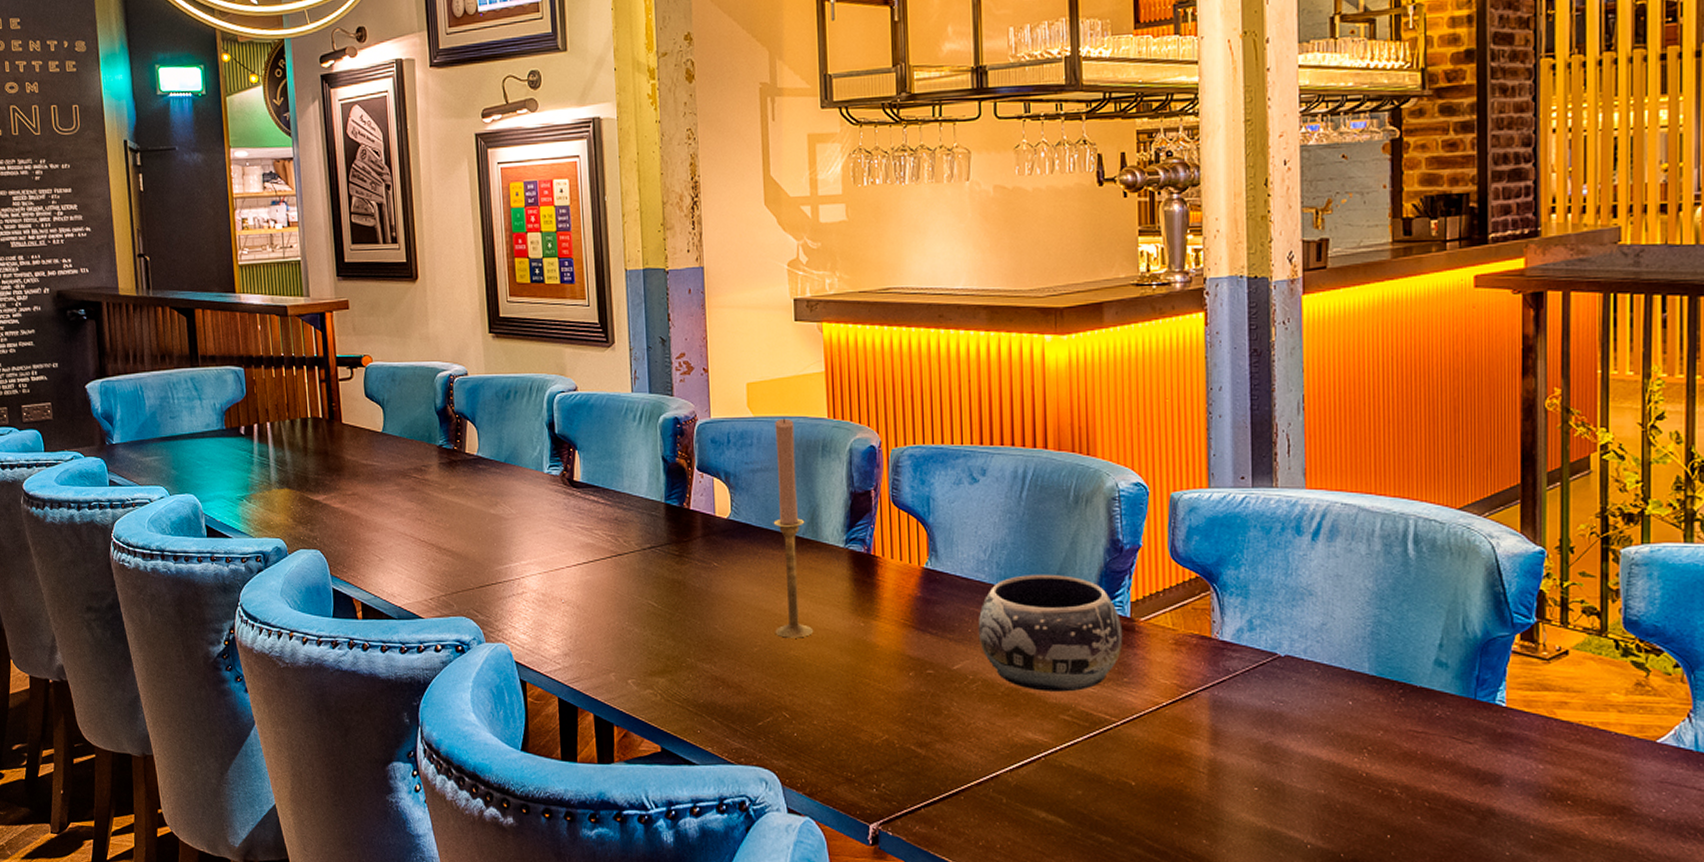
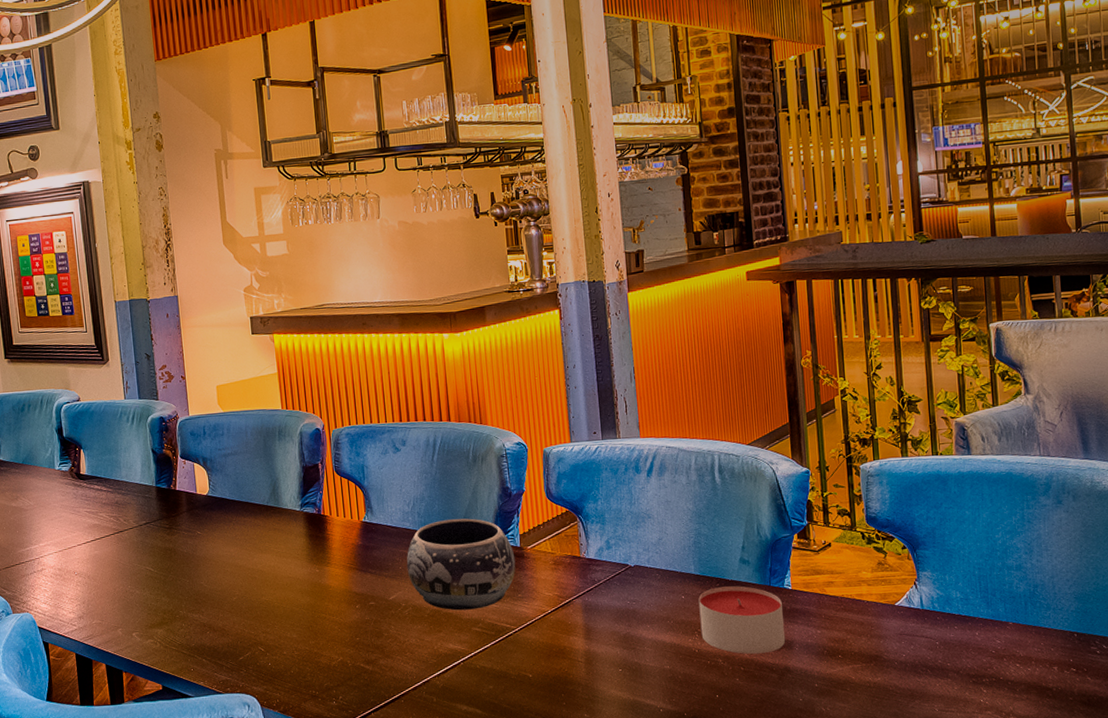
candlestick: present [773,418,814,638] -> none [240,411,280,587]
candle: none [1372,694,1492,787] -> present [698,586,786,654]

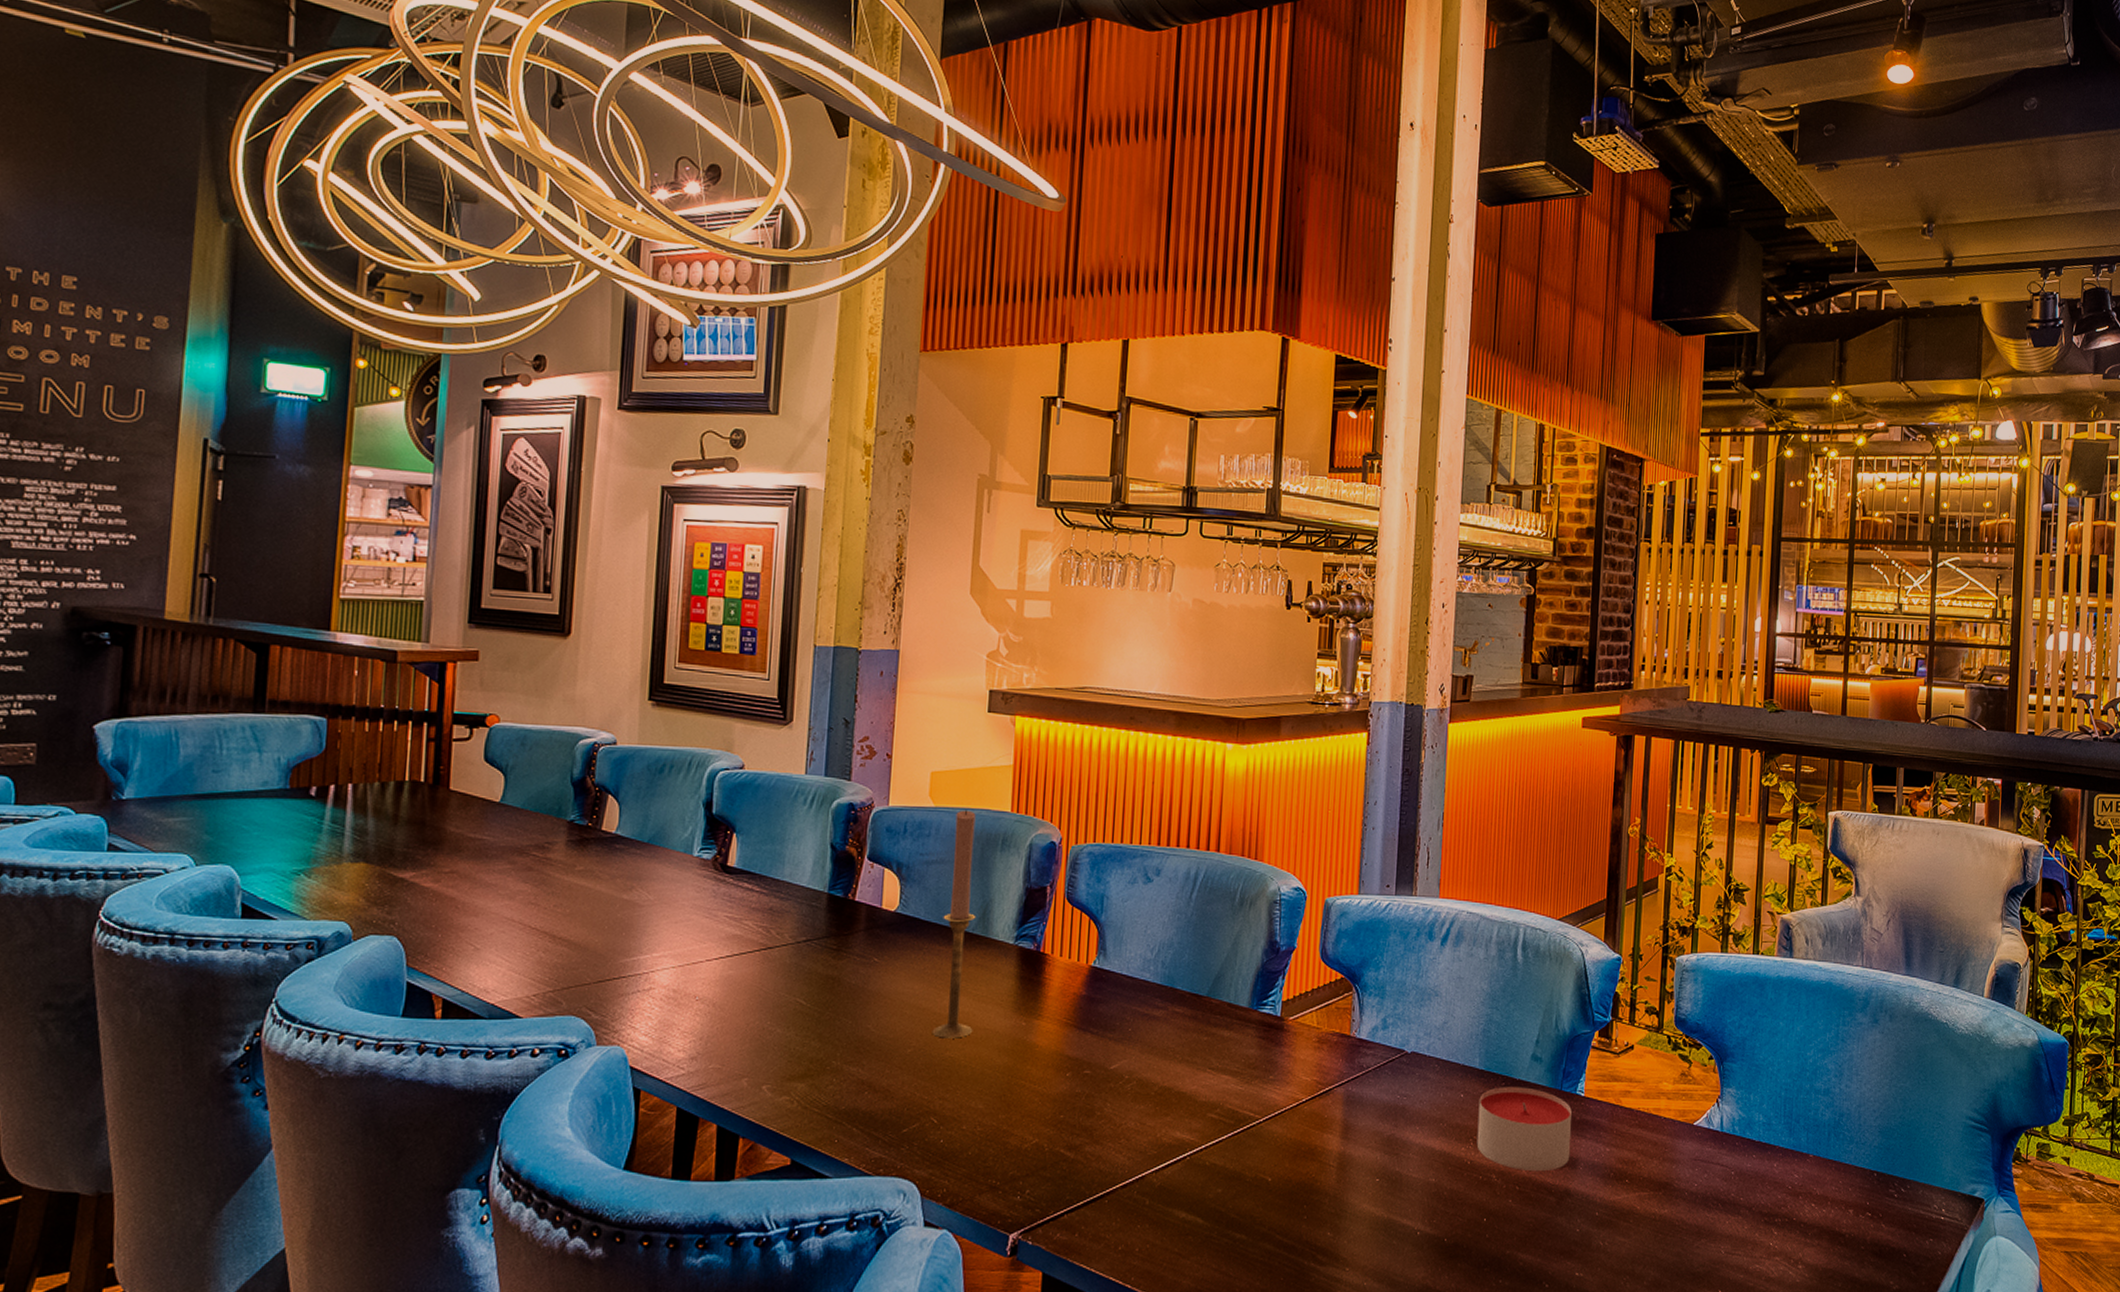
candlestick: none [240,411,280,587] -> present [932,810,976,1038]
decorative bowl: present [406,518,516,611] -> none [1137,974,1273,1090]

